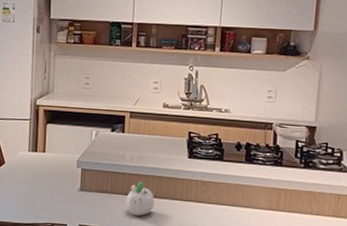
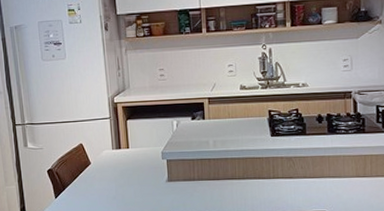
succulent planter: present [126,181,155,216] -> none [214,165,243,199]

